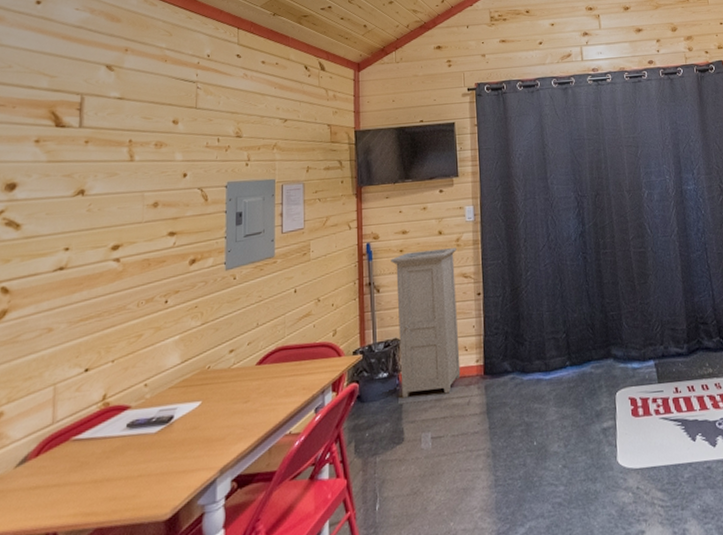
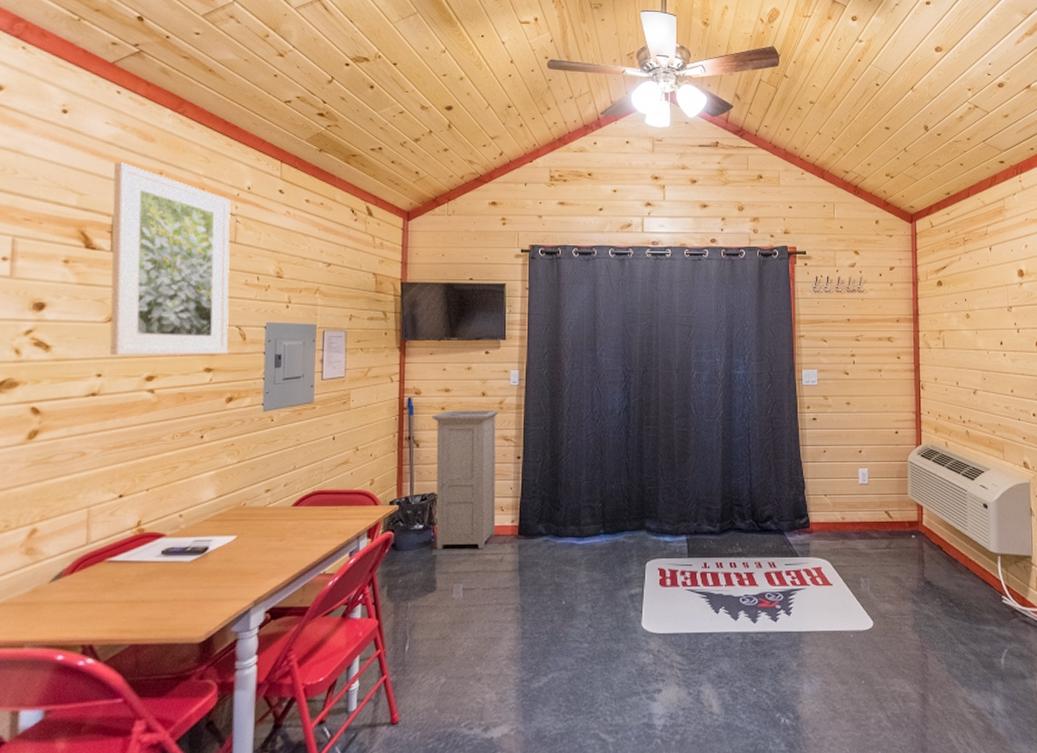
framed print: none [77,43,192,228] -> present [109,162,231,355]

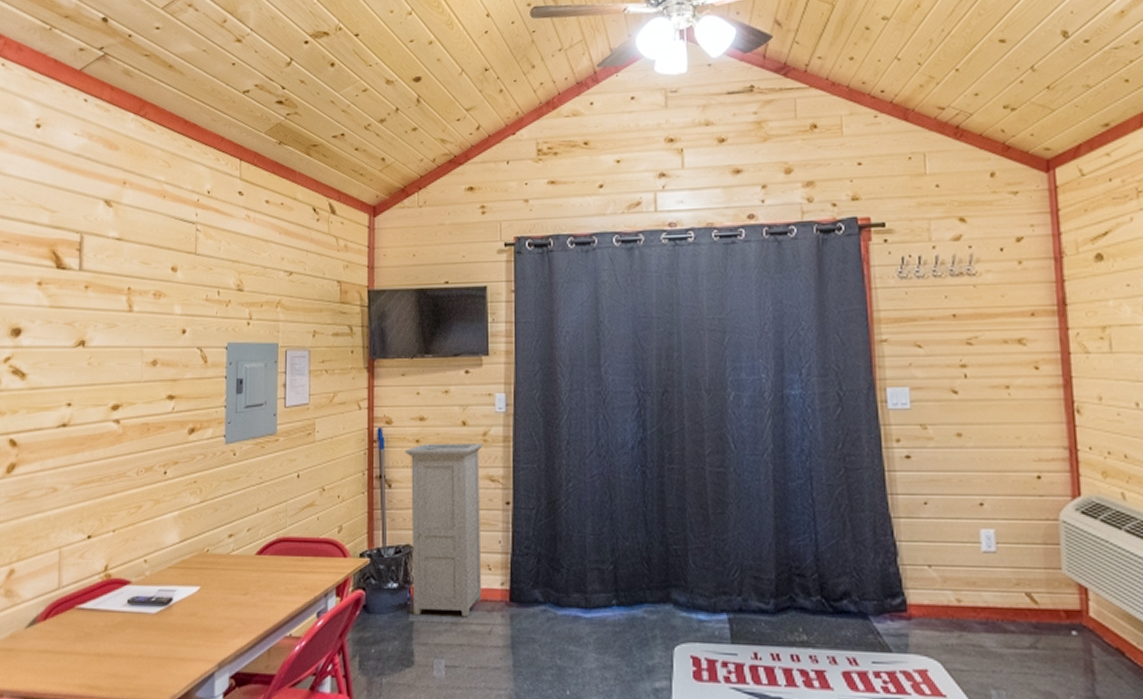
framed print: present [109,162,231,355] -> none [78,174,191,382]

